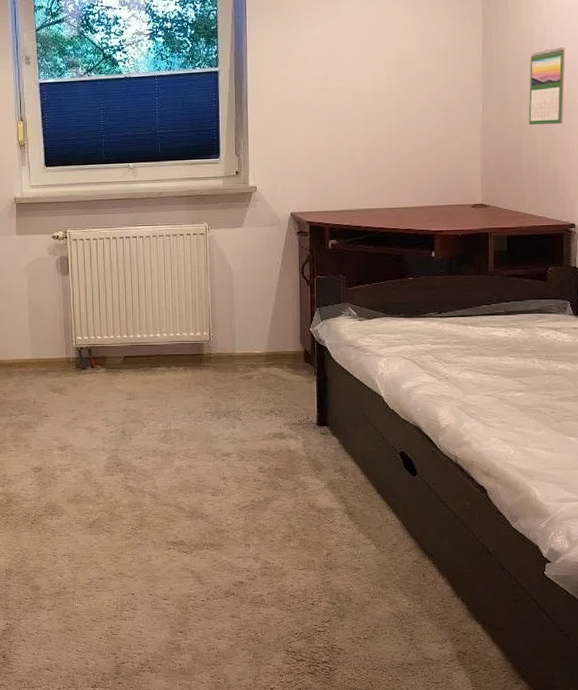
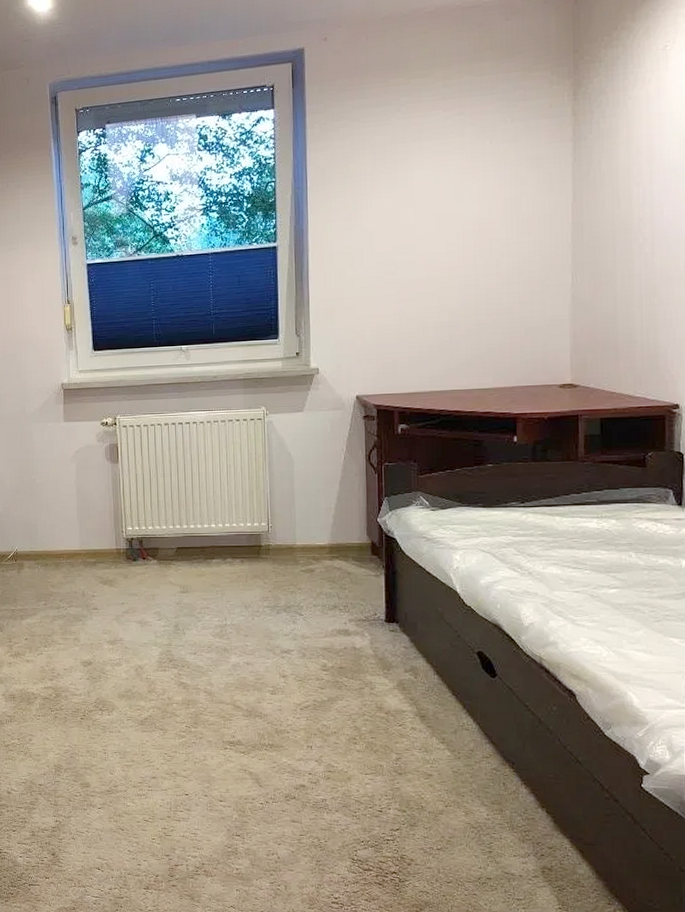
calendar: present [528,46,565,125] -> none [625,209,668,296]

